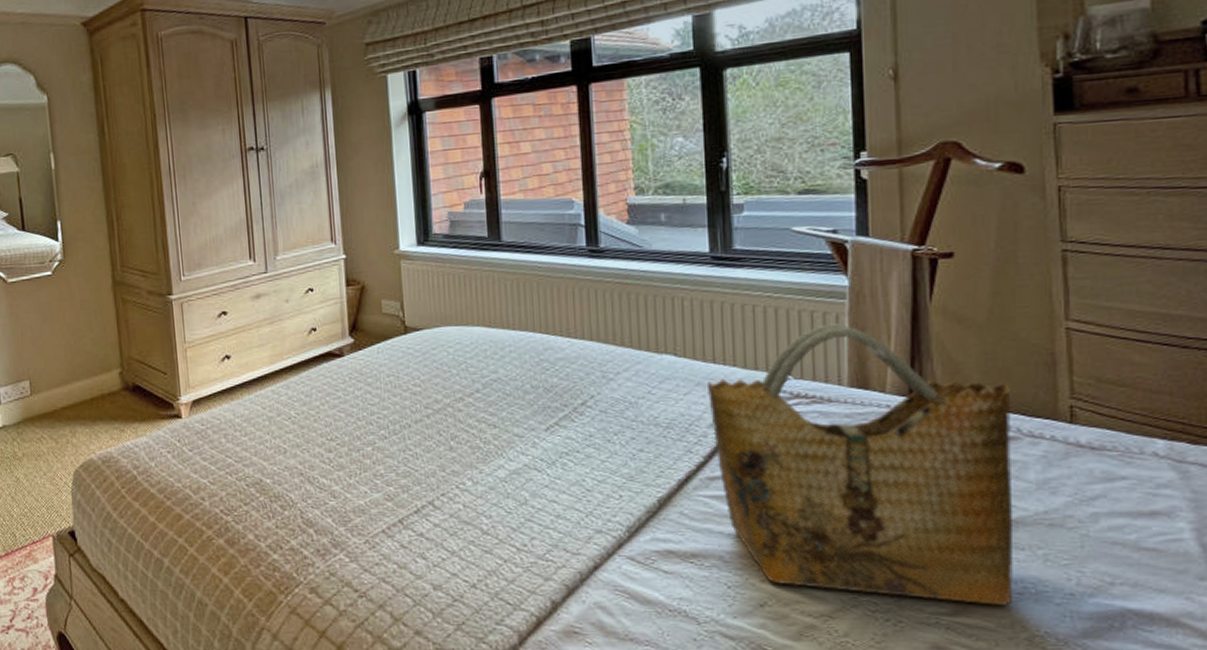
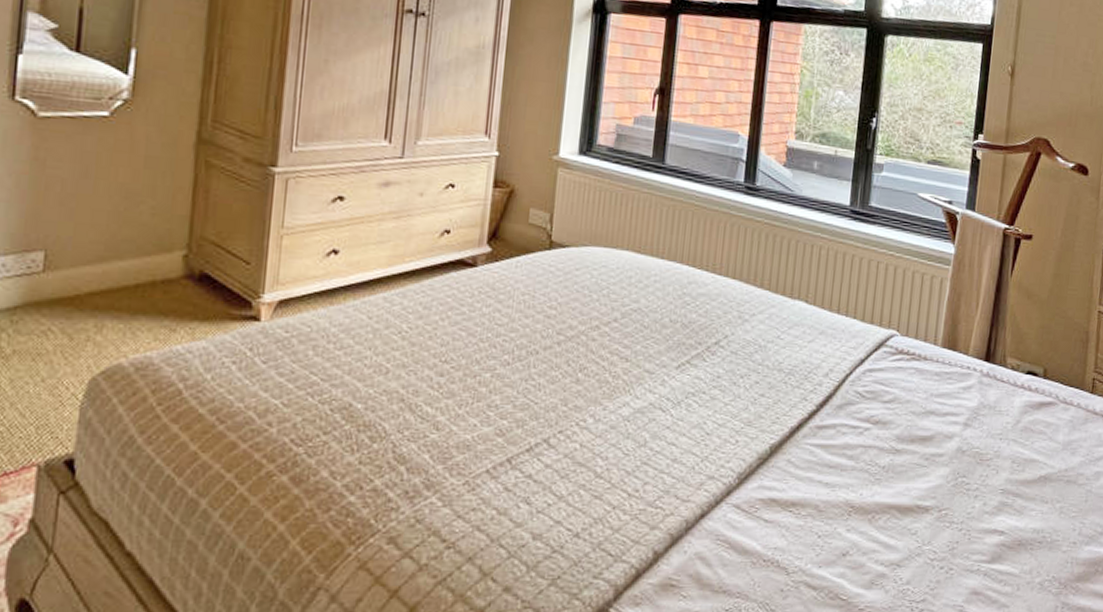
grocery bag: present [708,323,1014,605] -> none [827,287,1056,553]

